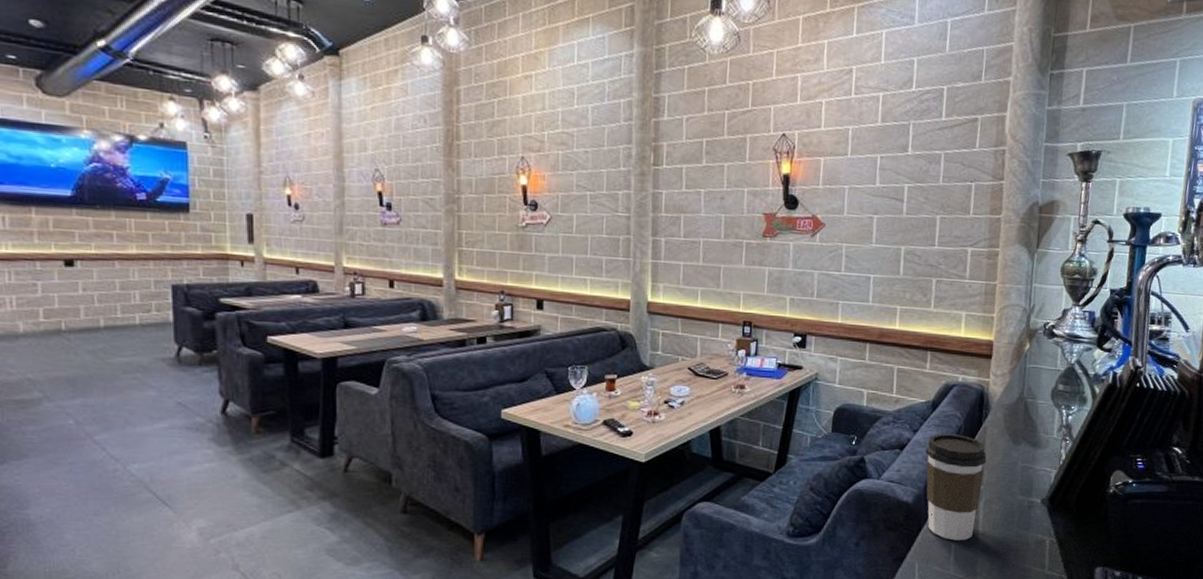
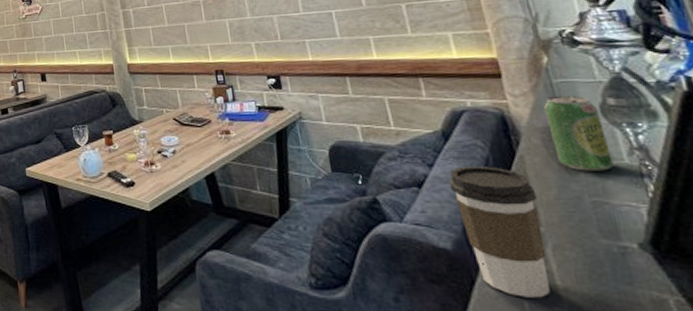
beverage can: none [1010,378,1050,443] -> present [544,95,614,171]

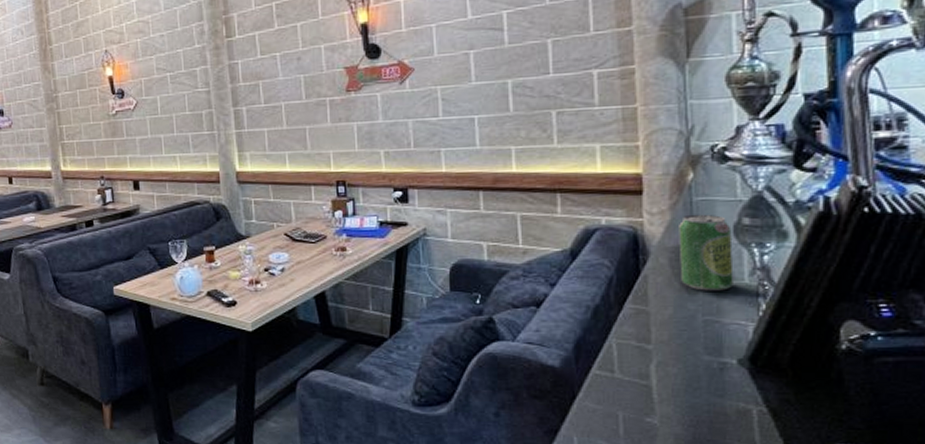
coffee cup: present [449,165,550,298] -> none [568,285,652,411]

